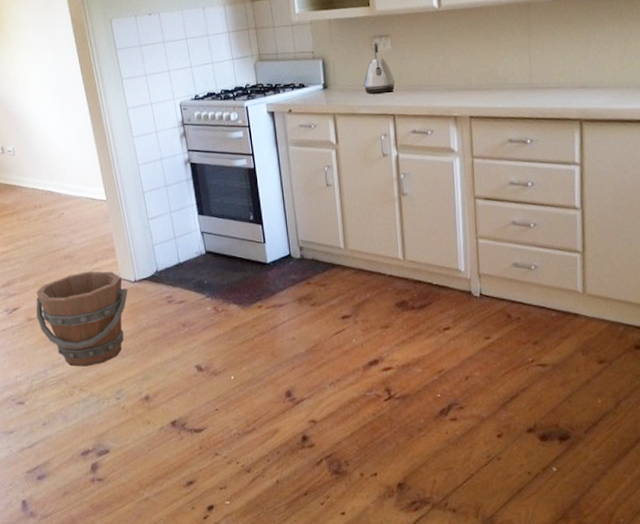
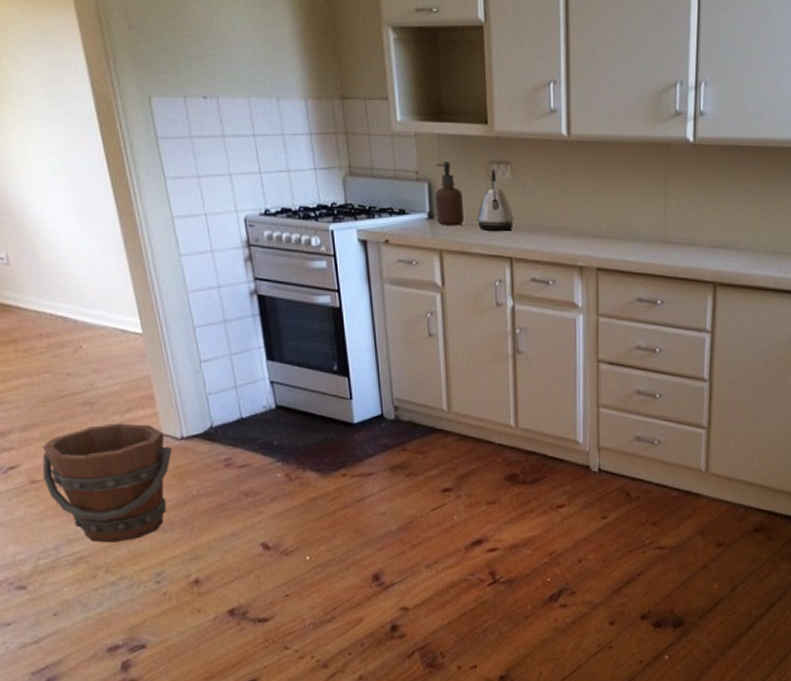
soap dispenser: none [328,41,353,94] -> present [434,162,465,226]

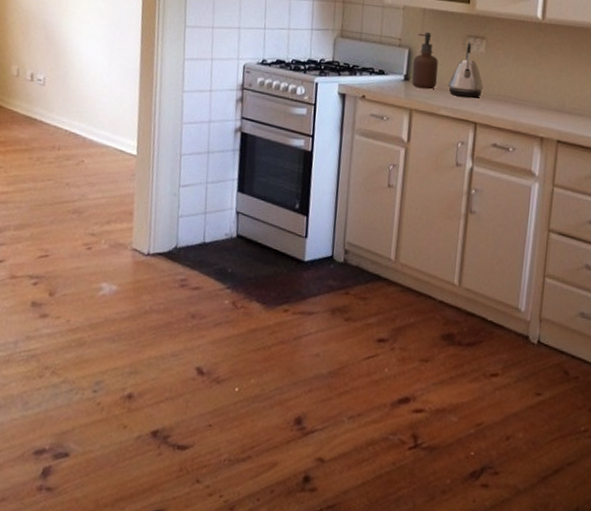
bucket: present [42,423,172,543] -> none [22,232,137,346]

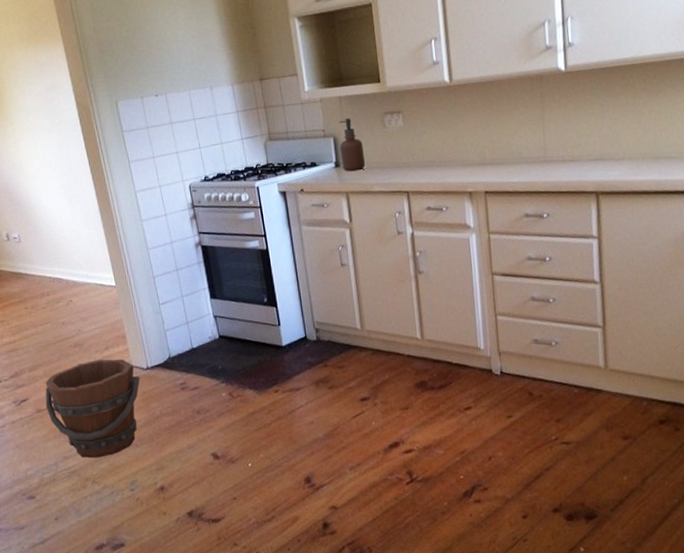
bucket: none [22,232,137,346] -> present [45,359,140,458]
kettle: present [449,42,484,99] -> none [376,118,408,173]

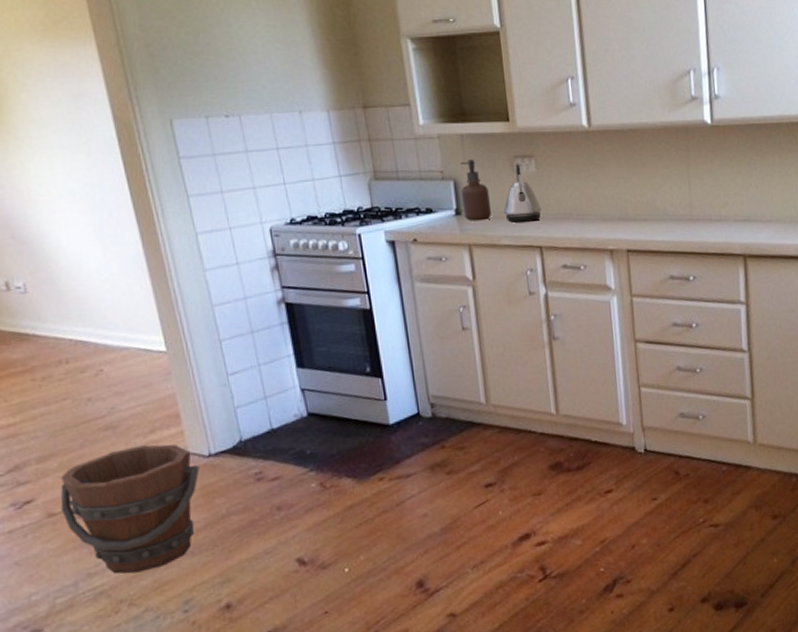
kettle: none [376,118,408,173] -> present [504,163,542,224]

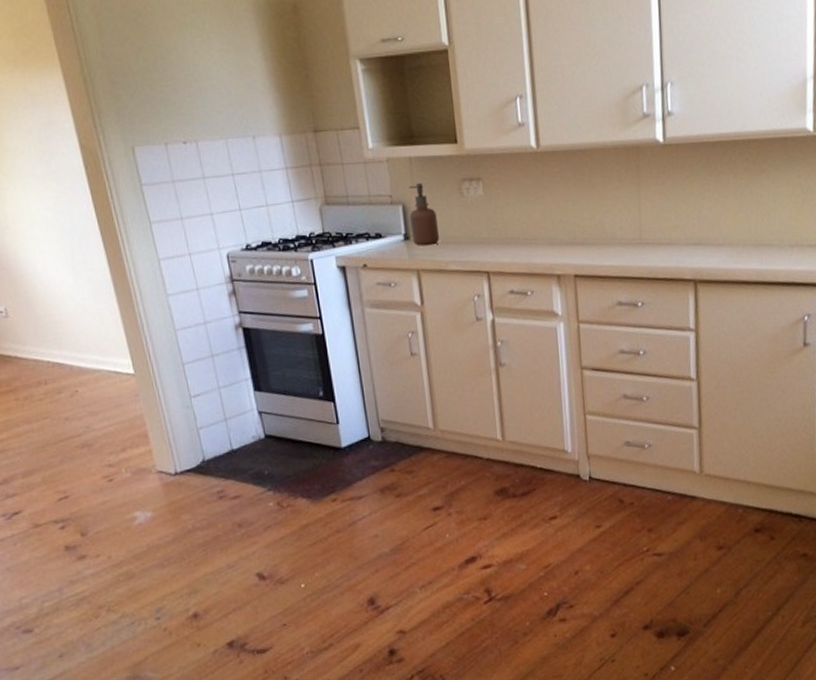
bucket: present [60,444,200,574] -> none [44,462,167,582]
kettle: present [504,163,542,224] -> none [452,186,489,249]

